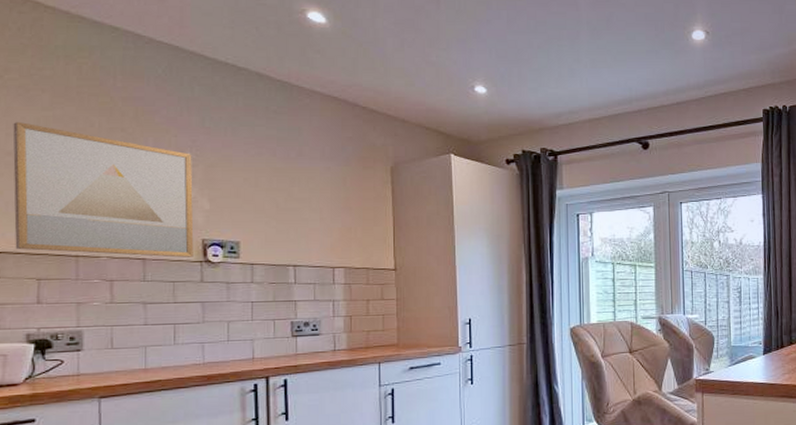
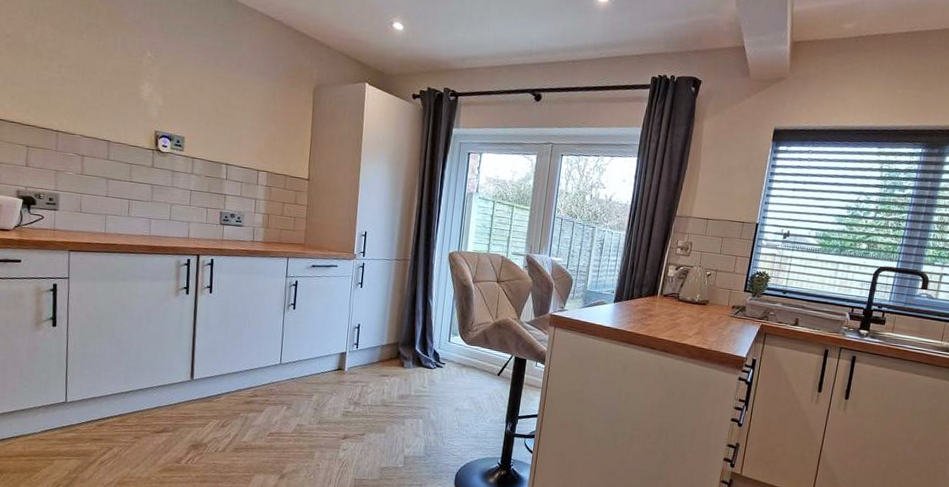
wall art: present [13,121,194,258] -> none [10,8,152,145]

